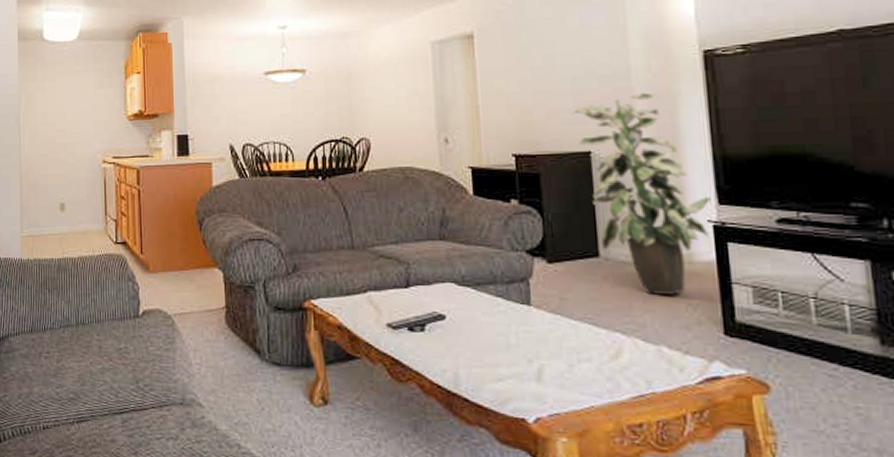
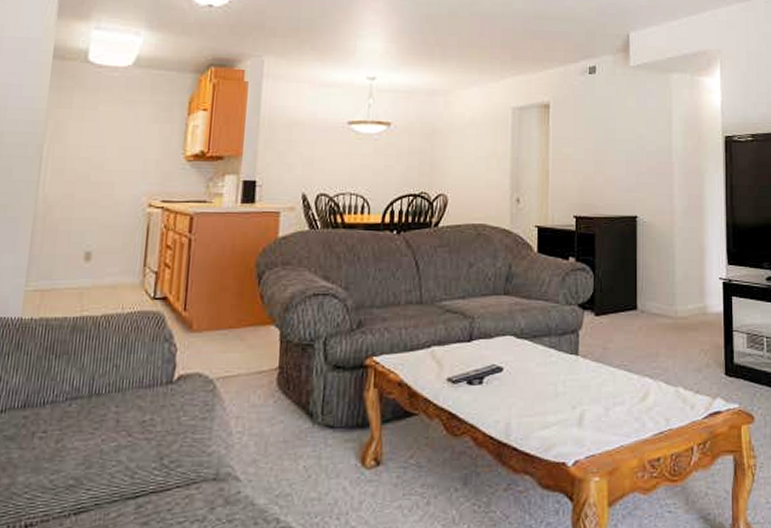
indoor plant: present [571,92,711,295] -> none [624,167,723,342]

